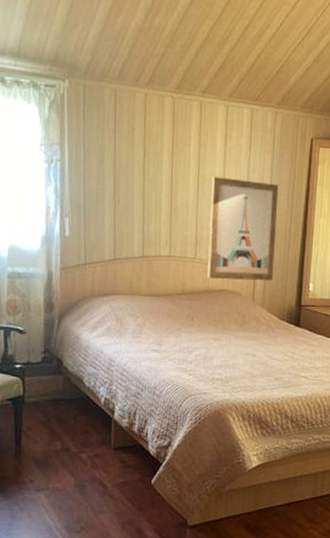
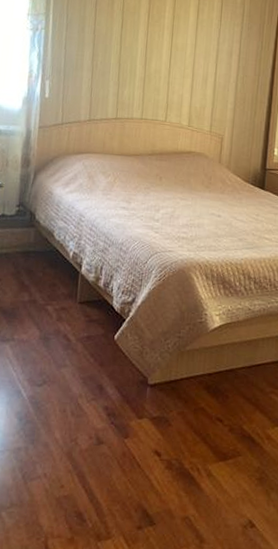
wall art: present [207,177,279,281] -> none [177,46,247,145]

